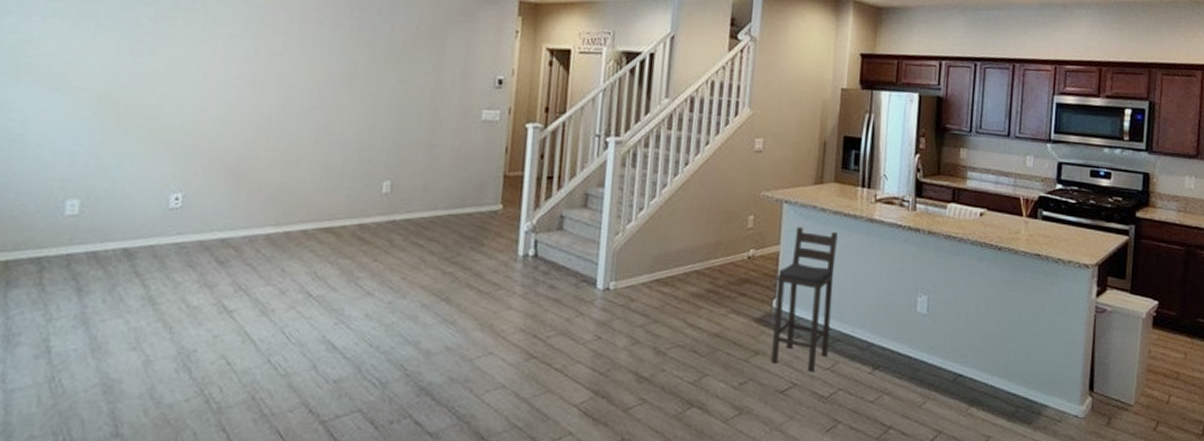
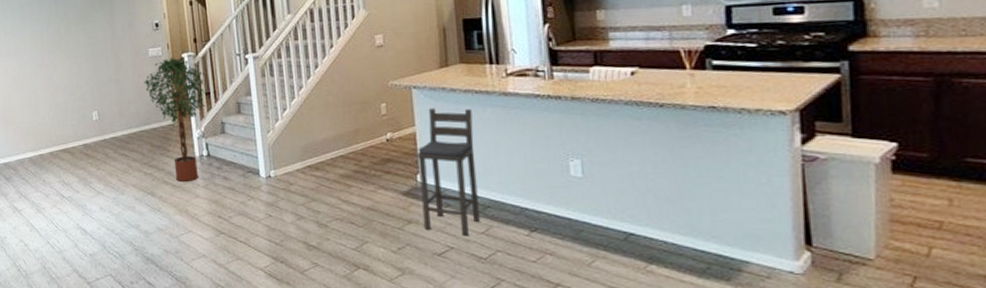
potted tree: none [466,125,552,289] -> present [144,56,208,183]

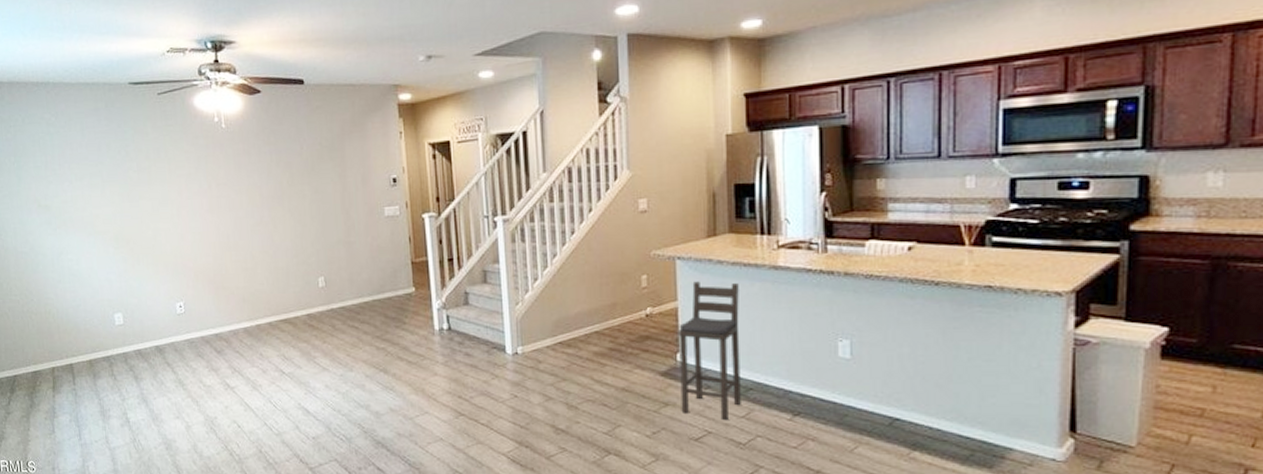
potted tree: present [144,56,208,183] -> none [378,217,451,359]

